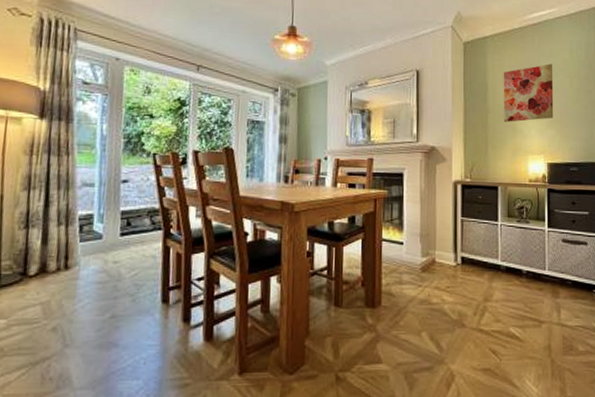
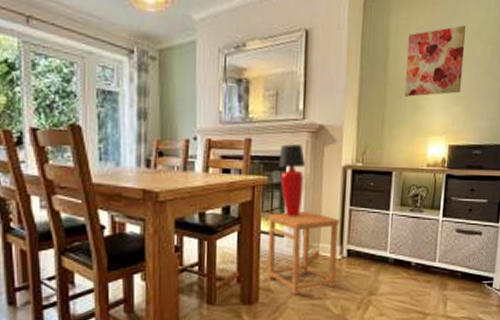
side table: none [388,222,453,300] -> present [267,211,340,295]
table lamp: none [397,163,421,226] -> present [279,144,306,216]

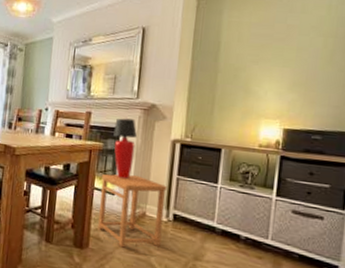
wall art: present [405,25,467,97] -> none [236,21,304,83]

